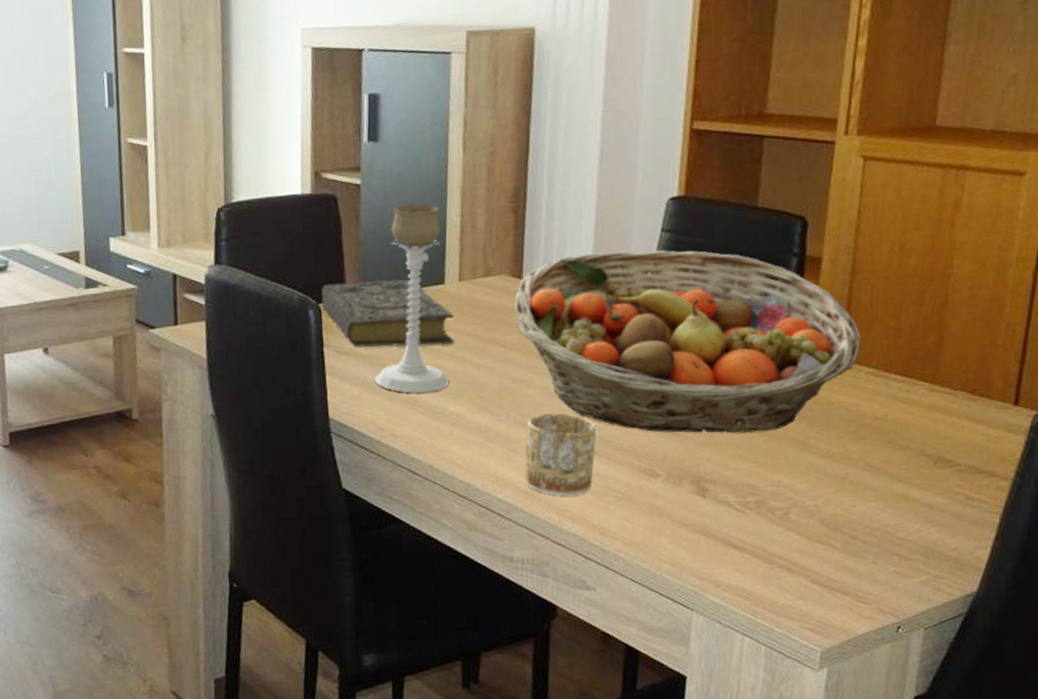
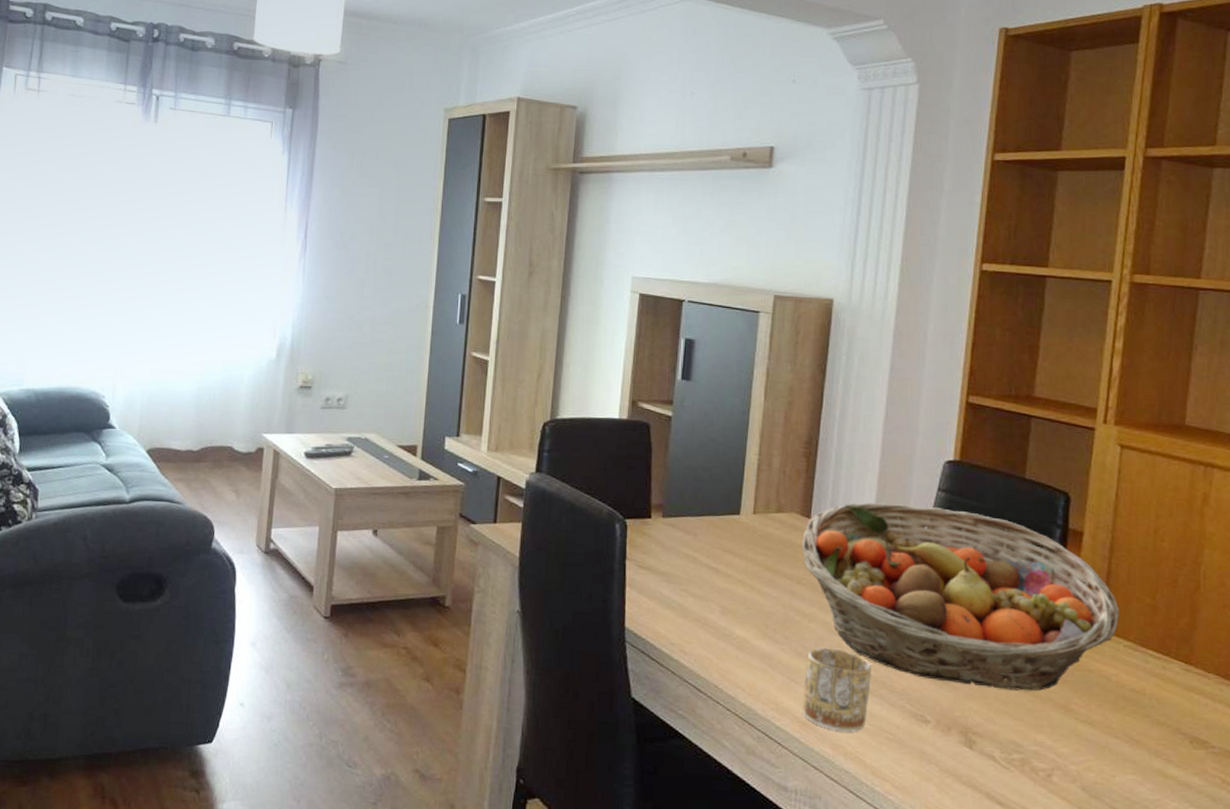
book: present [321,279,455,348] -> none [627,502,746,572]
candle holder: present [374,204,449,393] -> none [669,438,740,614]

